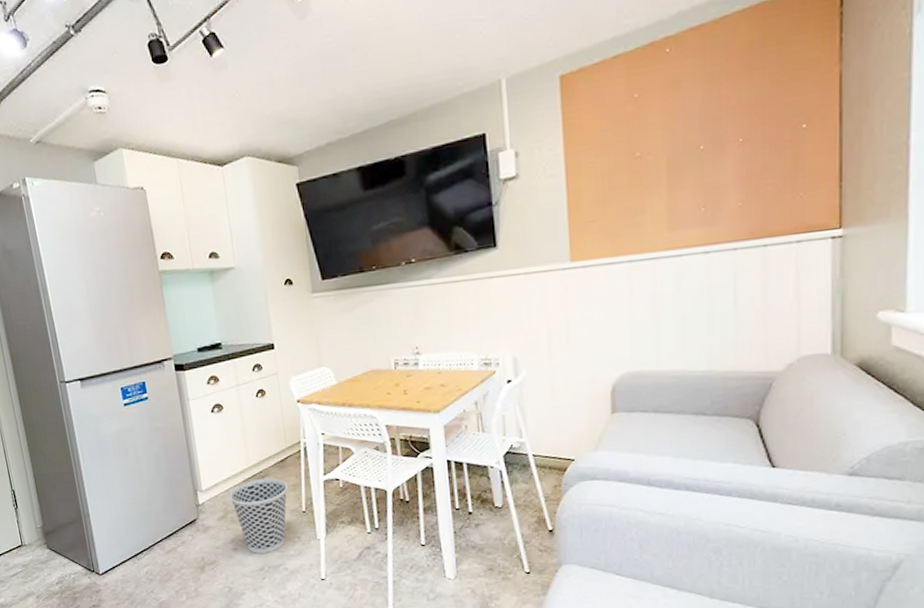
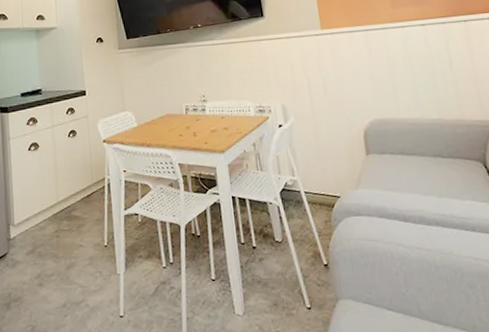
wastebasket: present [229,478,288,554] -> none [38,213,92,289]

